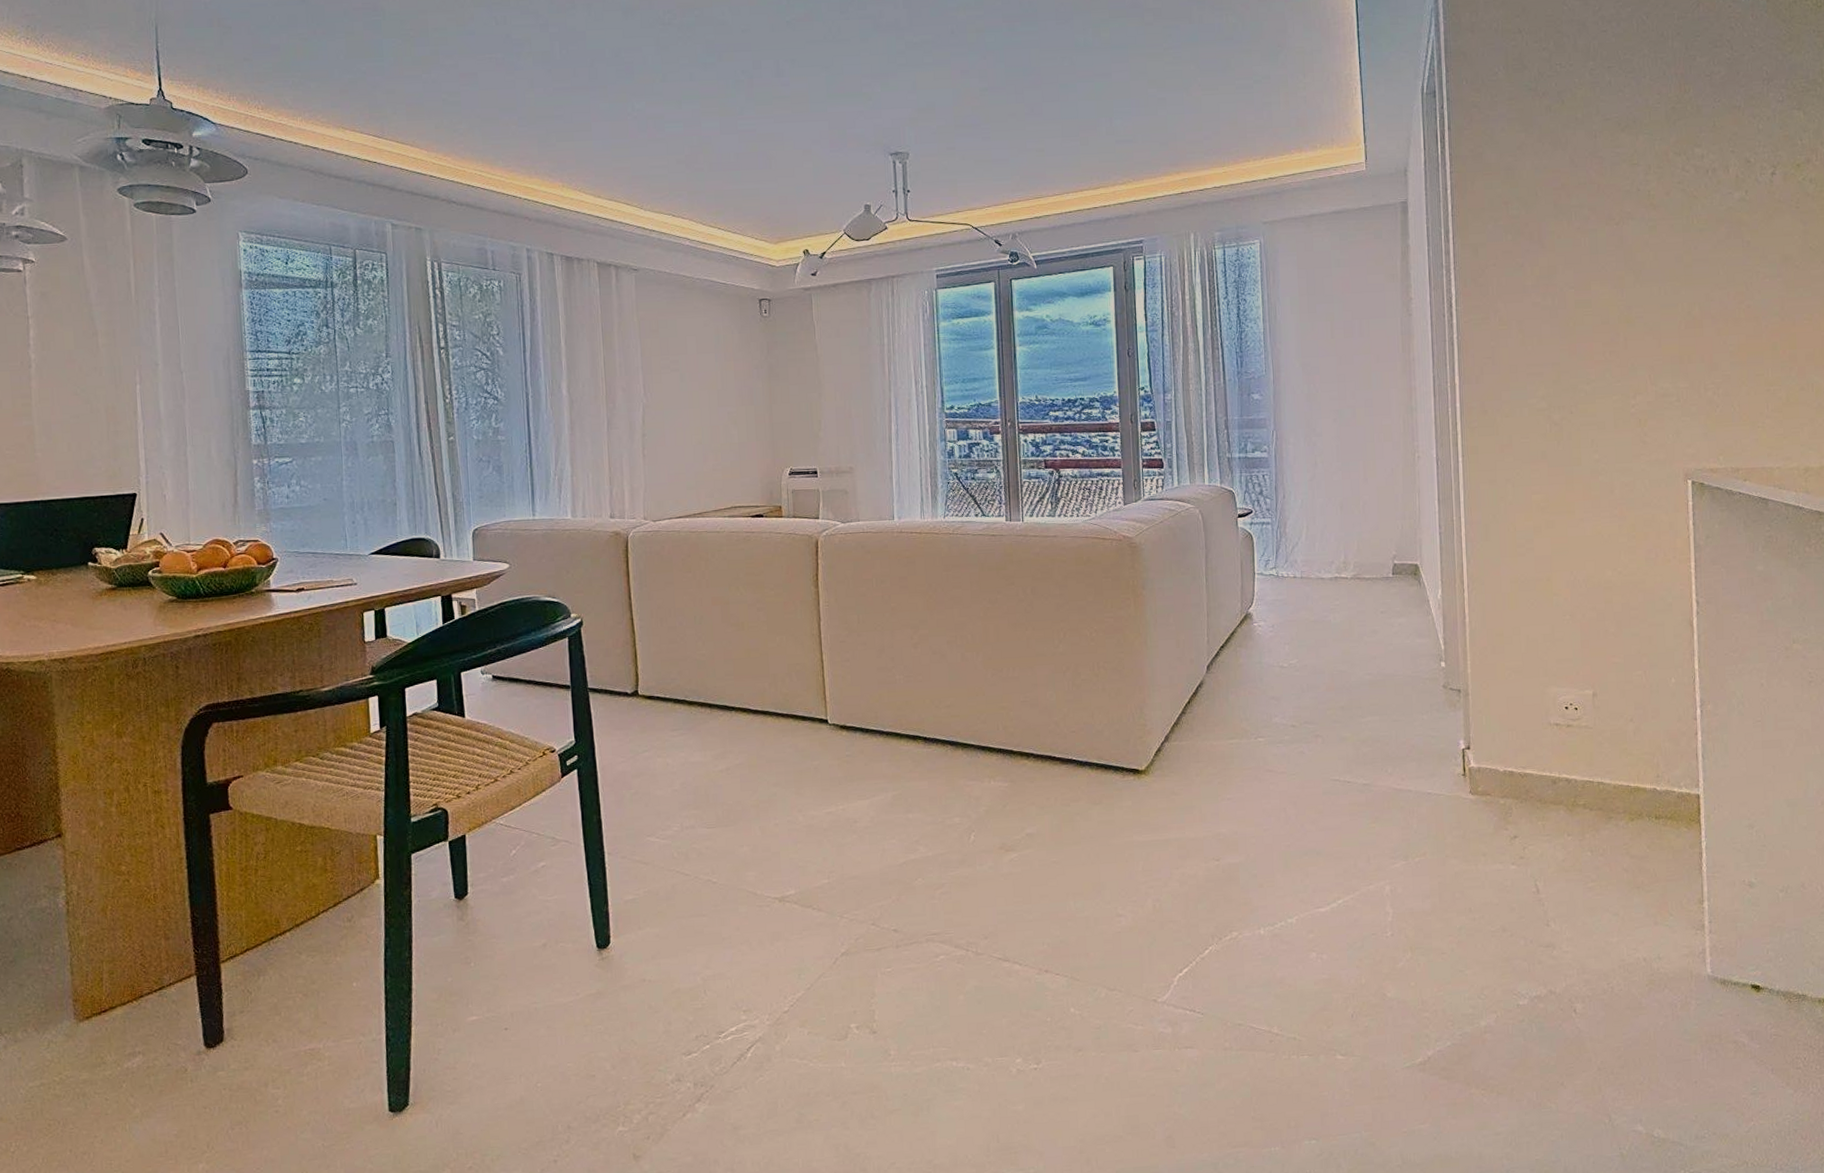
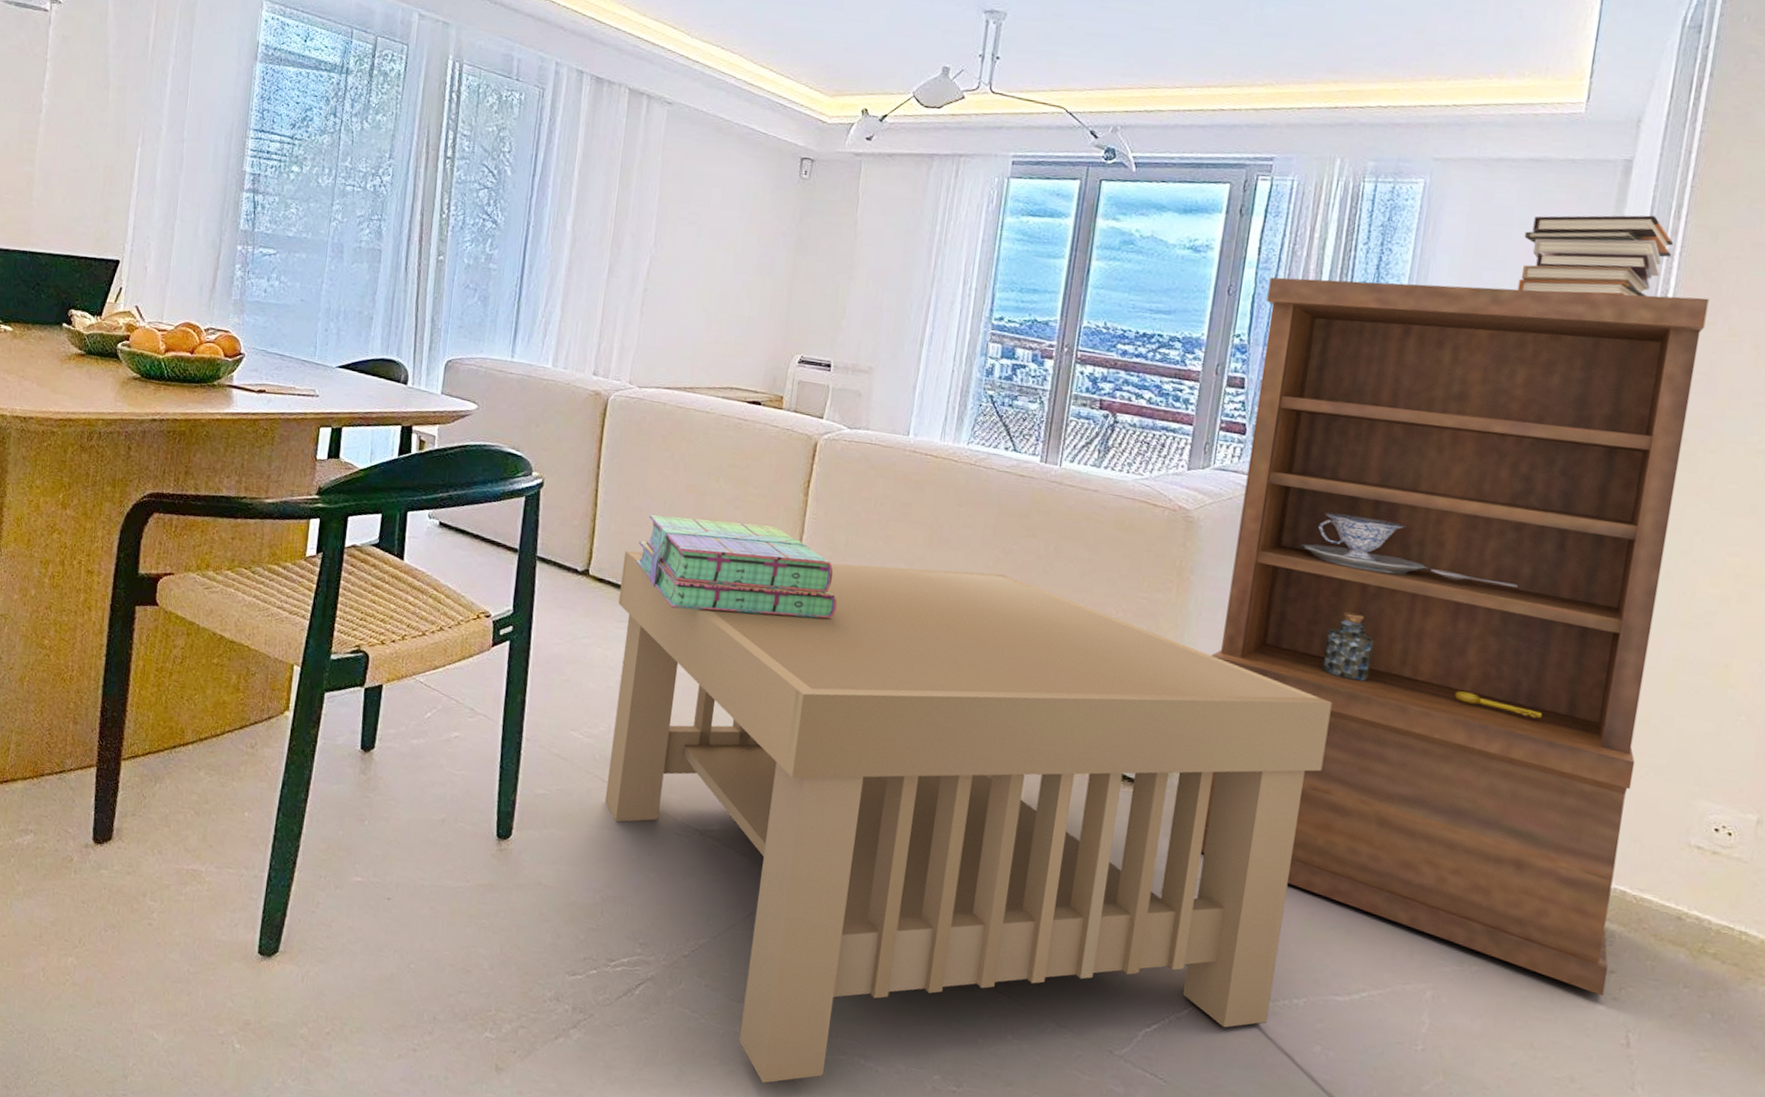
coffee table: none [667,621,1274,1105] -> present [604,550,1332,1083]
stack of books: none [677,620,861,709] -> present [636,515,838,619]
bookshelf: none [1158,299,1514,858] -> present [1200,277,1709,996]
book stack: none [1341,242,1449,316] -> present [1517,215,1674,297]

